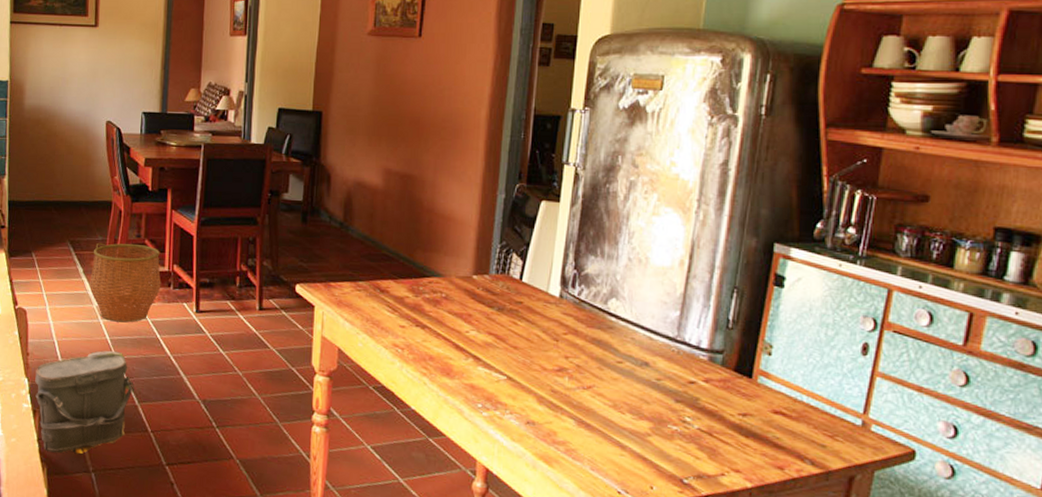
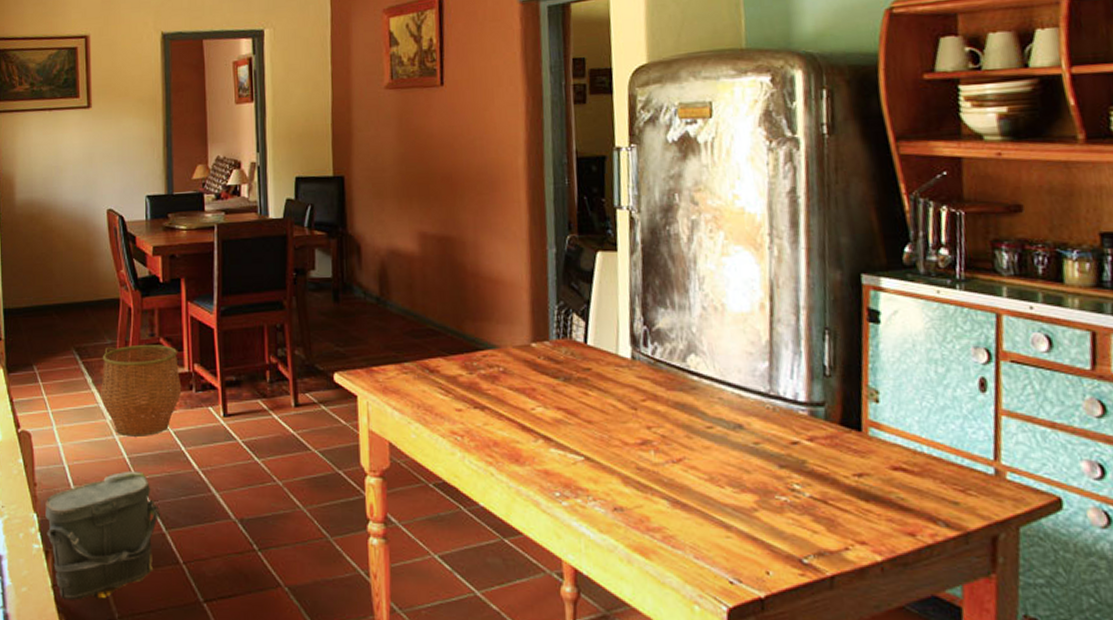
teacup: present [931,115,989,141] -> none [1011,112,1074,142]

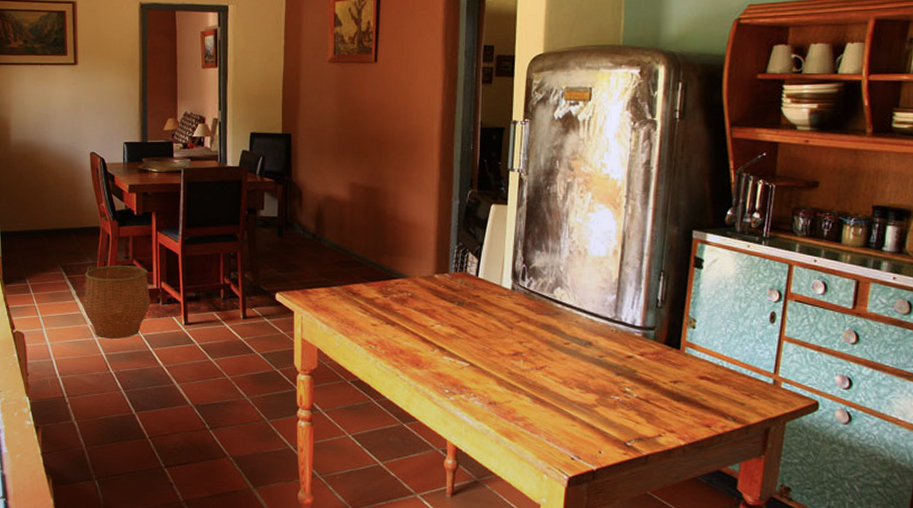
bag: present [45,470,161,600] -> none [36,365,132,465]

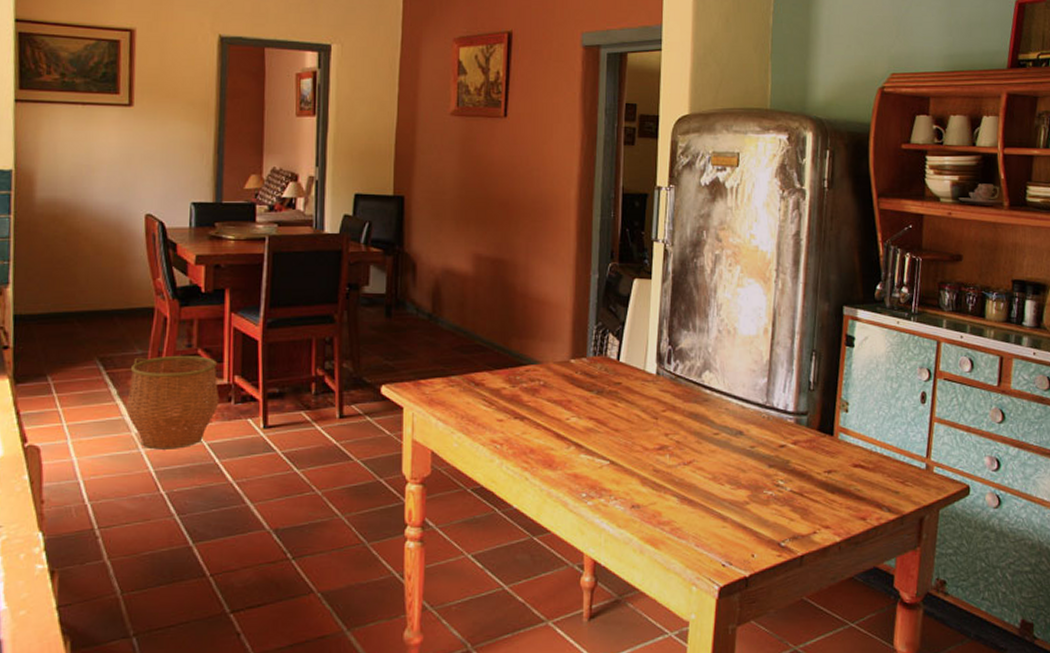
teacup: none [817,111,864,133] -> present [959,183,1001,205]

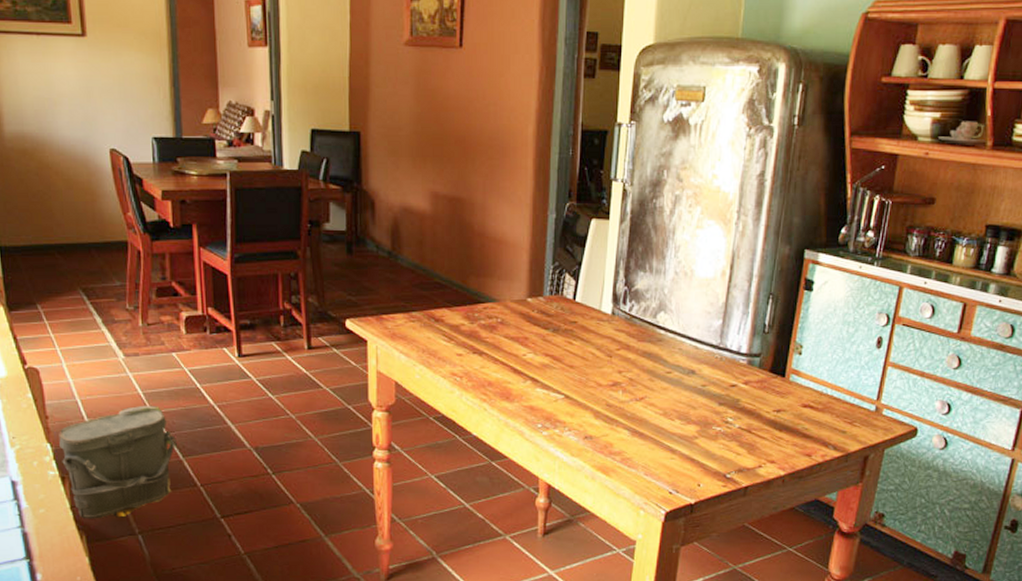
bag: none [53,484,189,621] -> present [59,405,178,519]
basket: present [126,355,220,450] -> none [111,287,196,374]

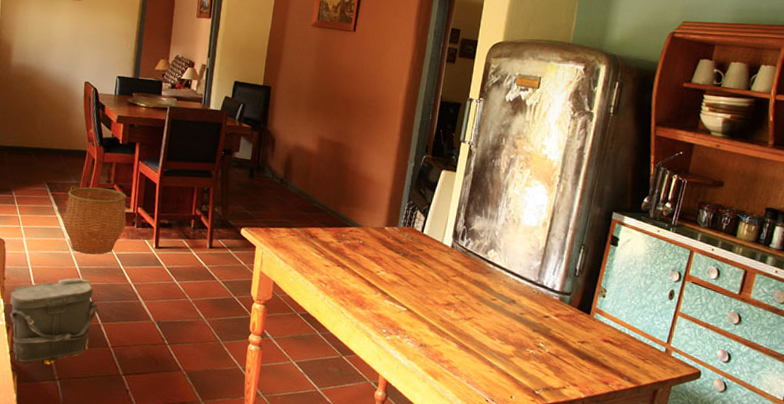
basket: none [111,287,196,374] -> present [63,185,127,255]
teacup: present [939,121,986,145] -> none [728,123,768,143]

